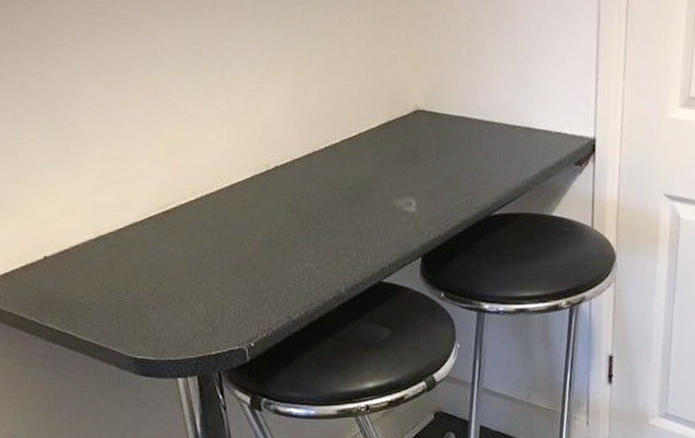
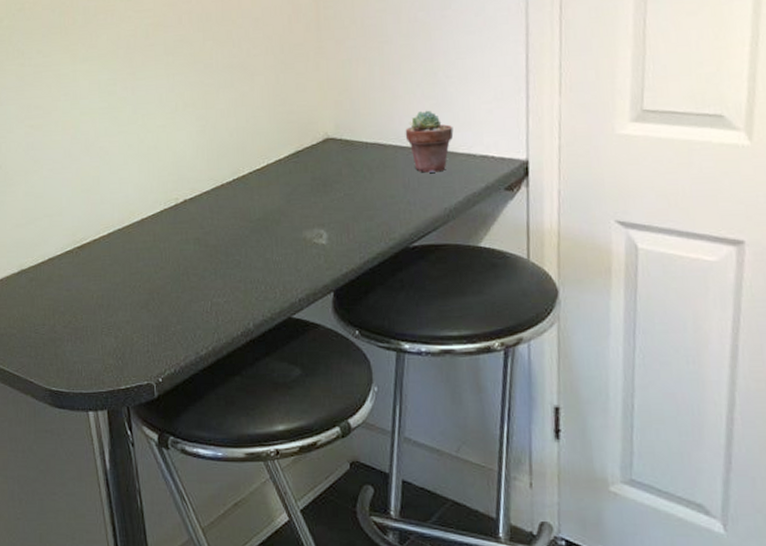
potted succulent: none [489,87,532,147] -> present [405,110,454,173]

